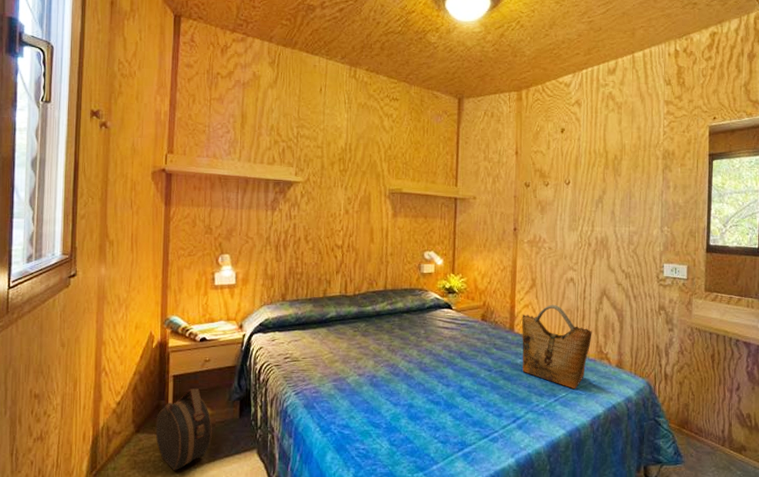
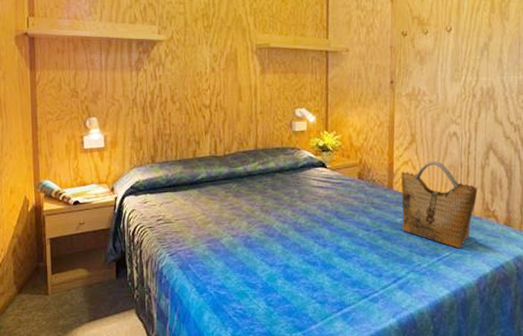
hat box: present [155,389,212,471] -> none [36,251,91,330]

